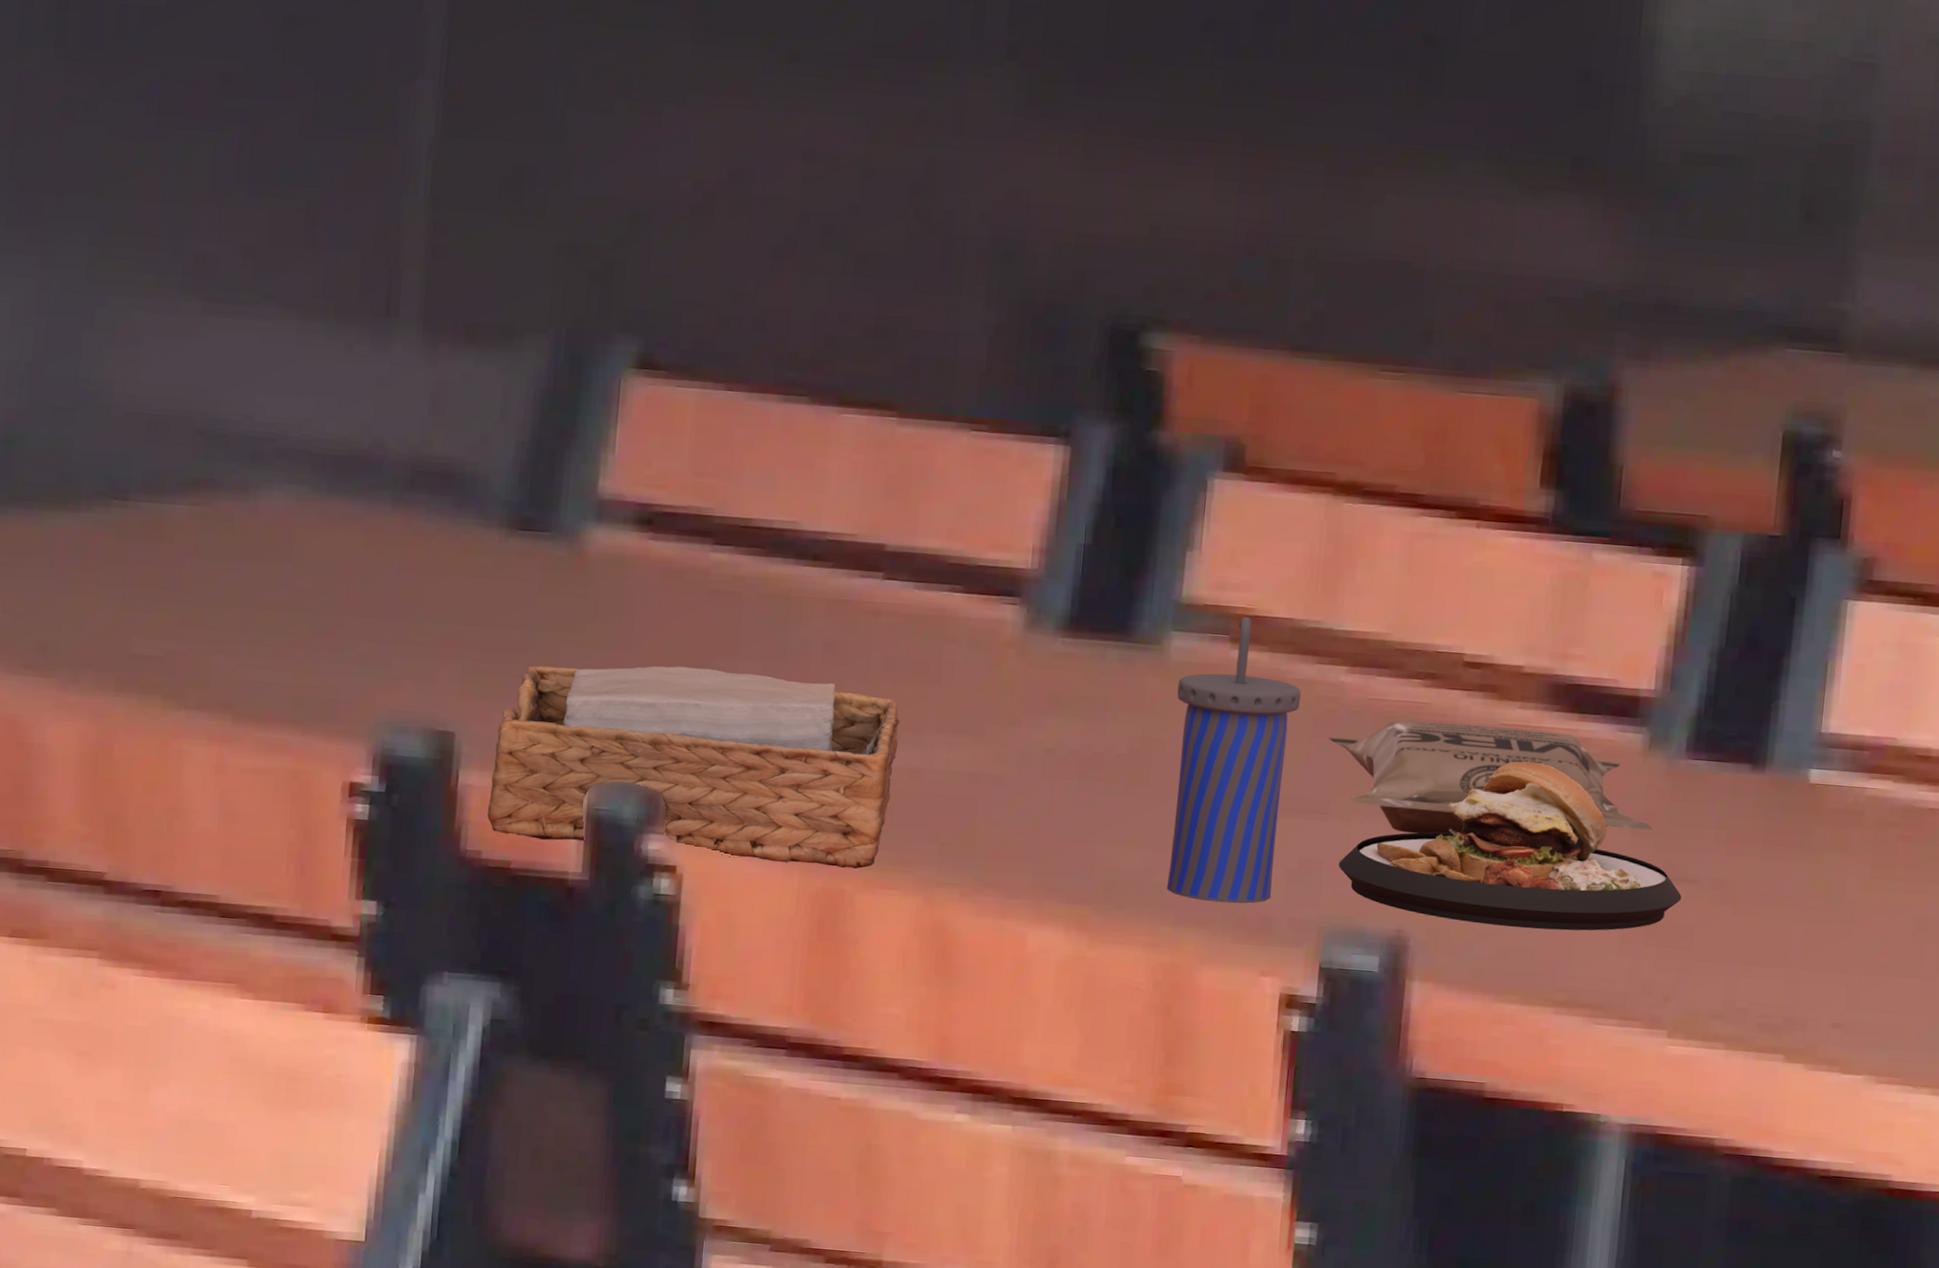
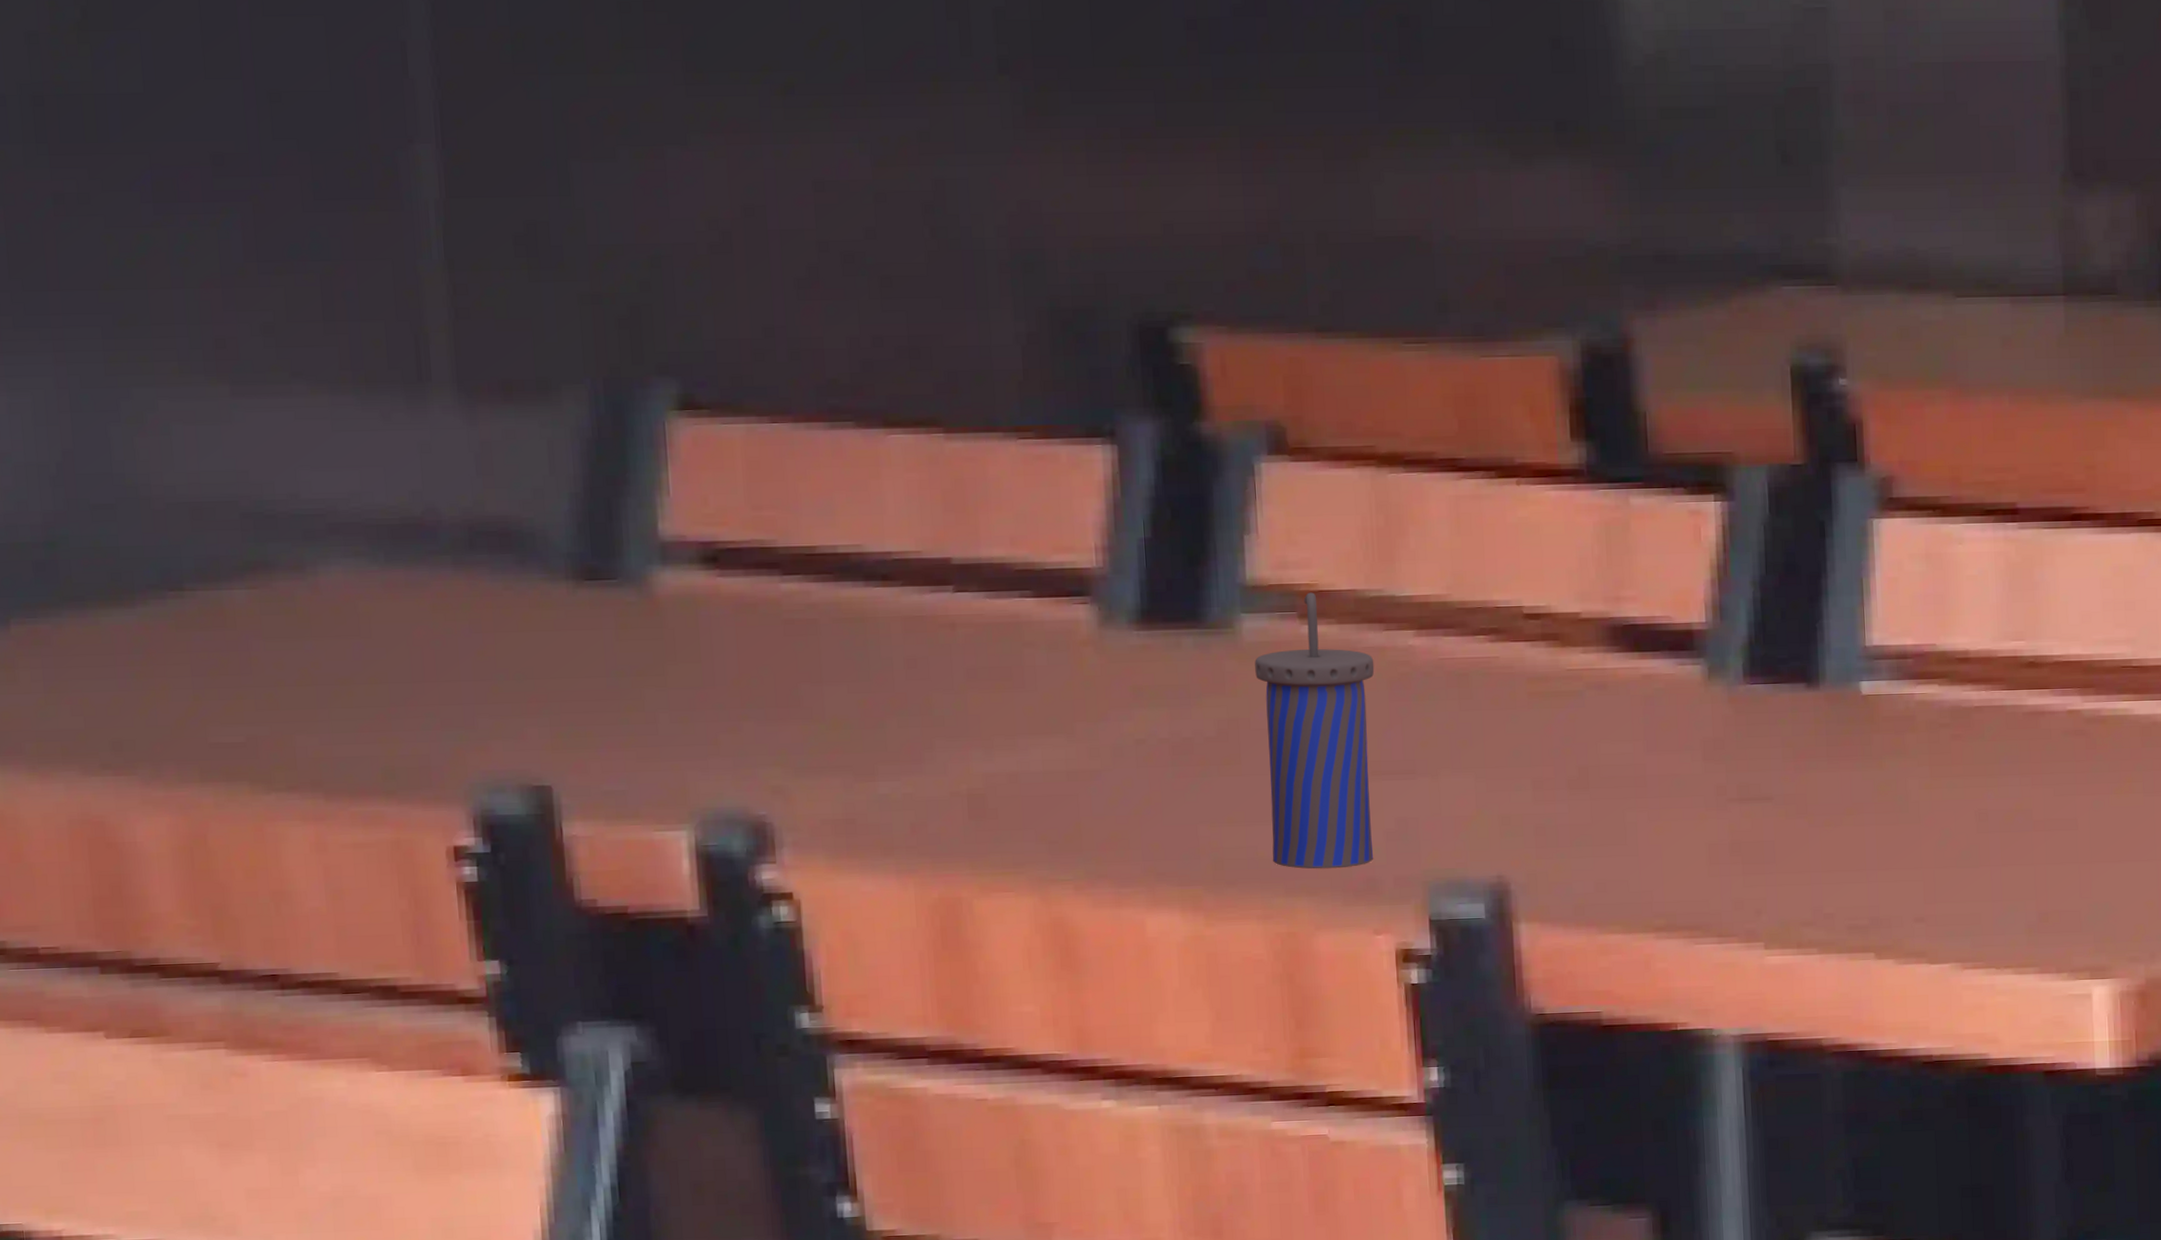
napkin holder: present [487,665,900,869] -> none [594,696,993,882]
bag: present [1328,720,1654,834] -> none [1406,672,1724,783]
burger: present [1338,761,1682,931] -> none [1433,702,1759,862]

